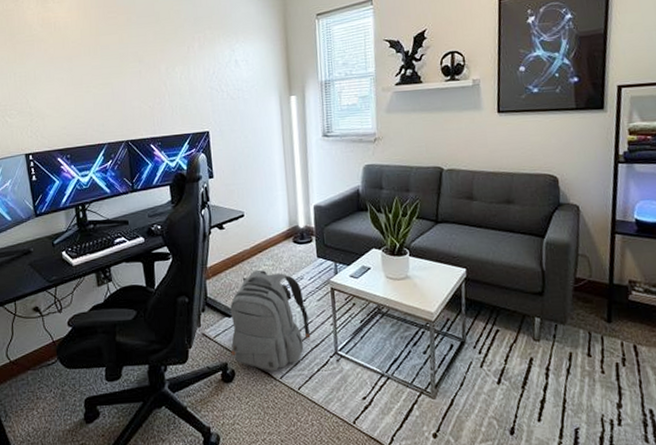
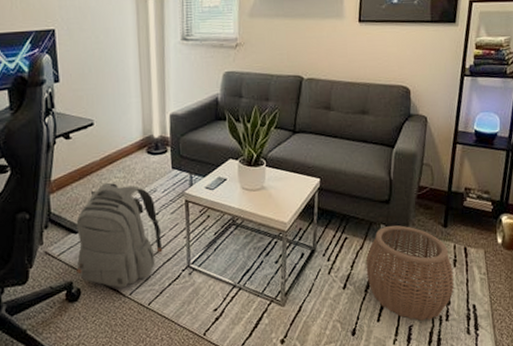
woven basket: none [520,319,626,424] -> present [365,225,455,321]

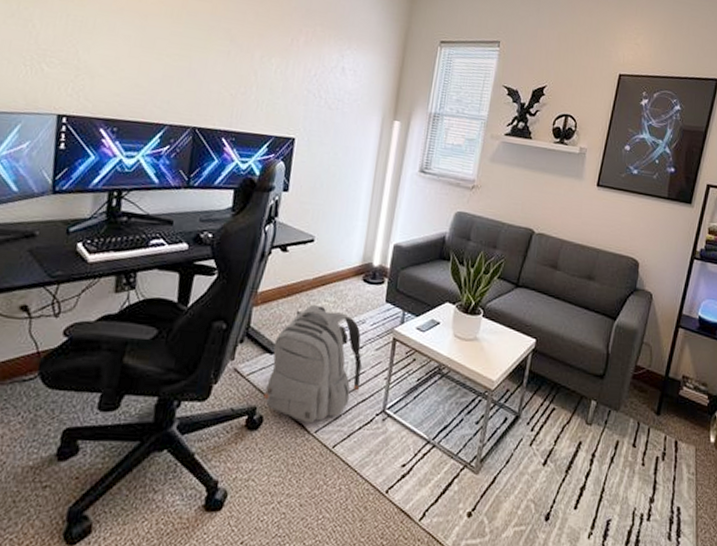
woven basket: present [365,225,455,321] -> none [569,403,661,516]

